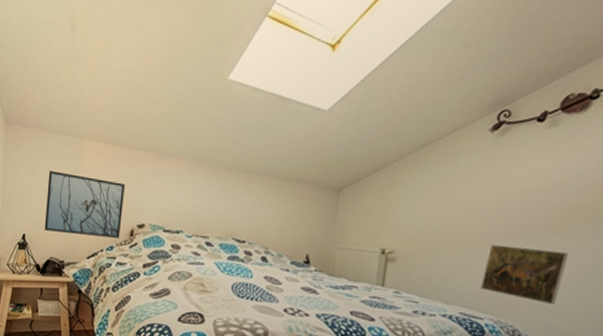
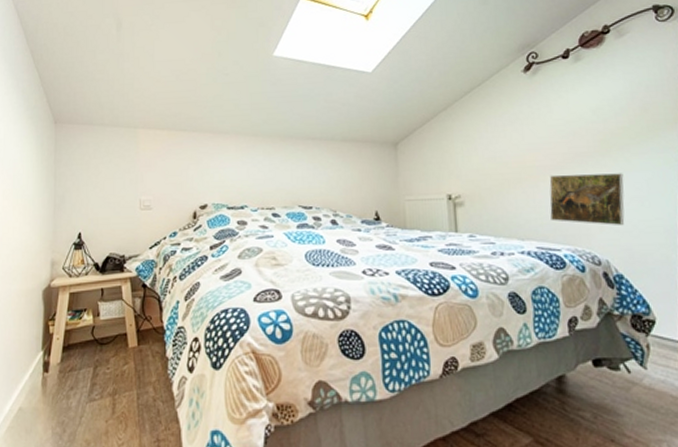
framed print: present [44,171,125,238] -> none [101,164,183,226]

